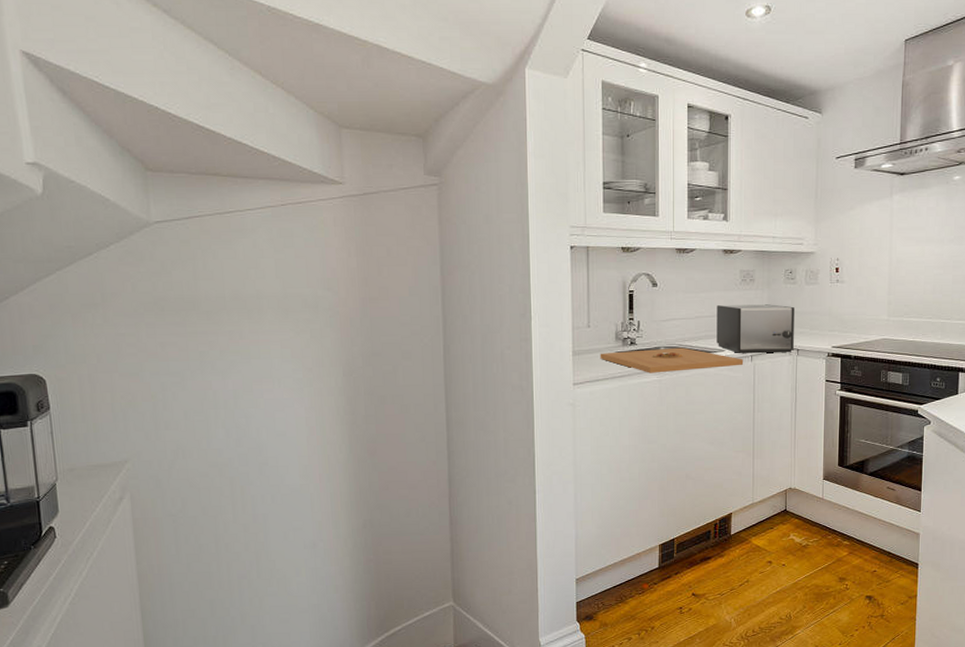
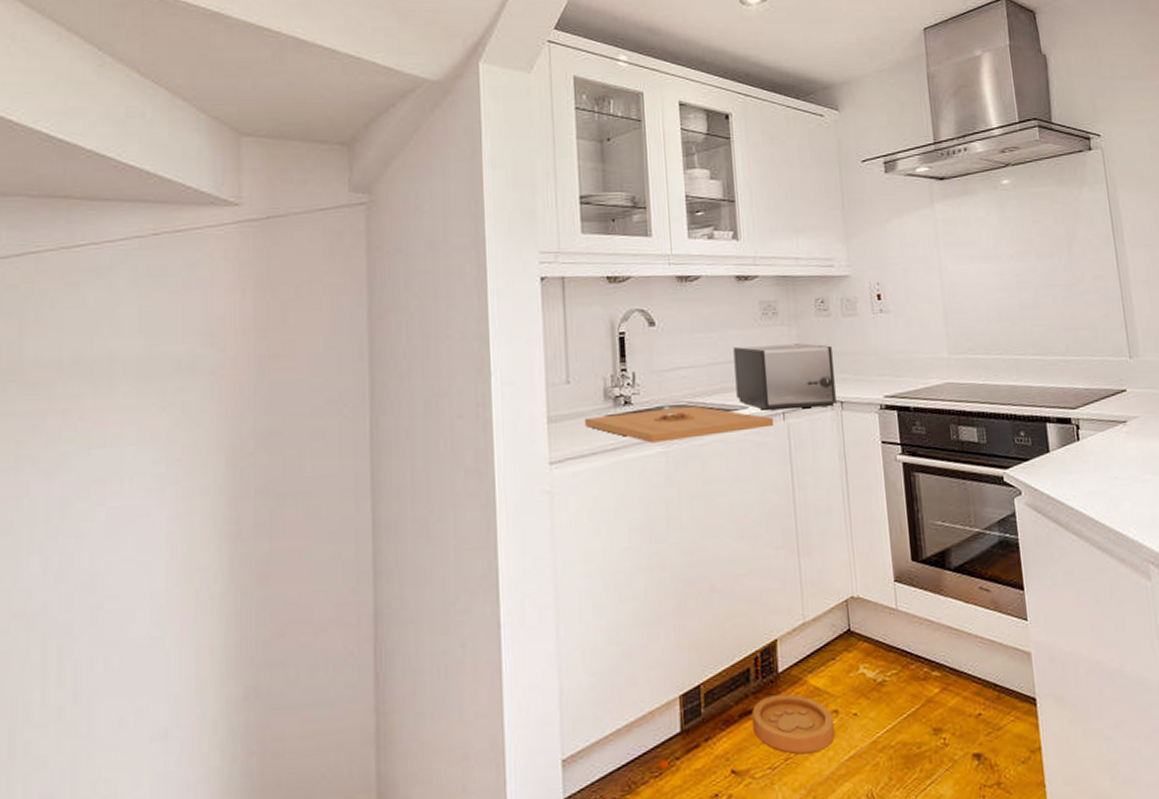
pet bowl: none [710,548,767,587] -> present [752,693,835,755]

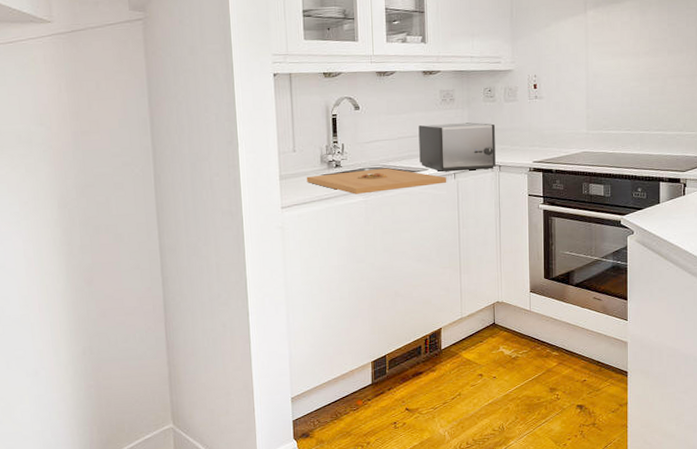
pet bowl: present [752,693,835,755] -> none [422,363,479,401]

